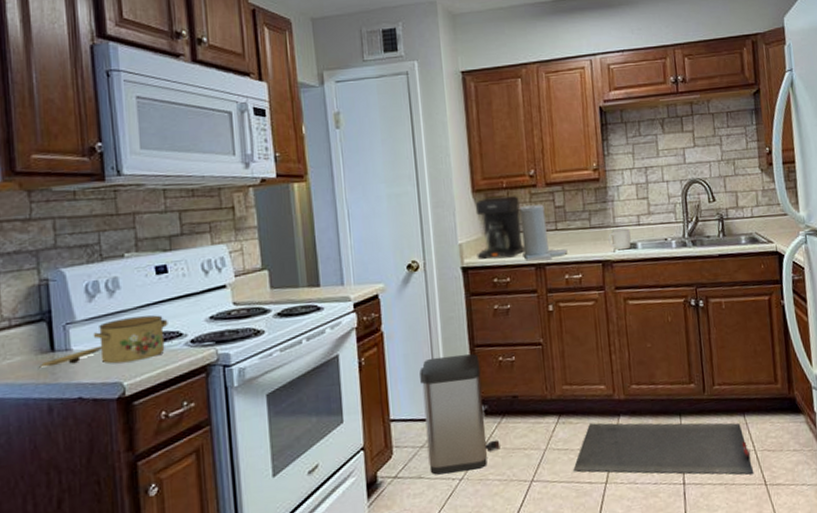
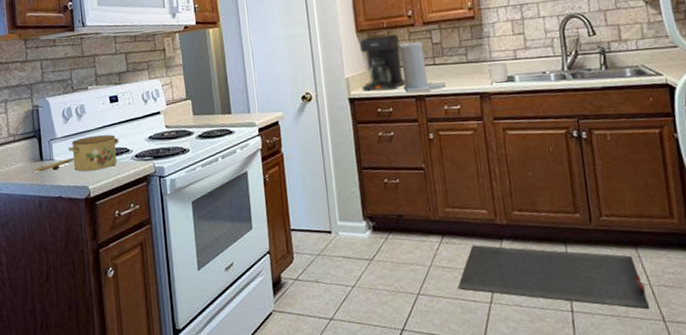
pedal bin: present [419,353,501,475] -> none [314,175,388,281]

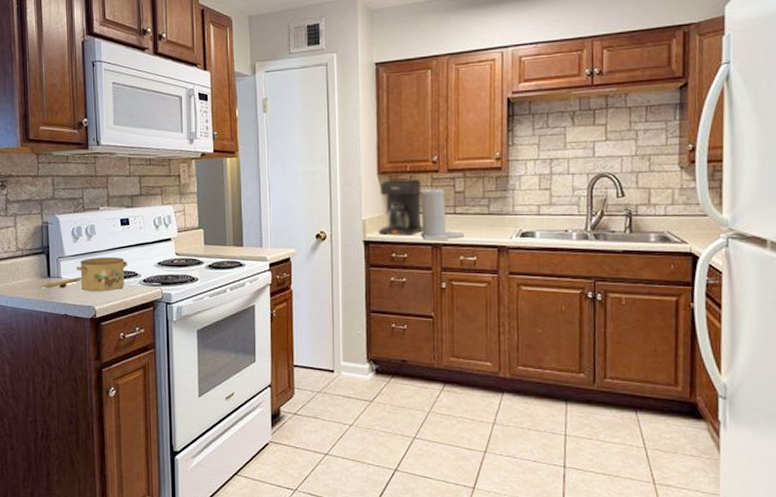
door mat: present [457,245,650,309] -> none [454,396,642,470]
mug: present [485,62,509,84] -> none [506,217,529,238]

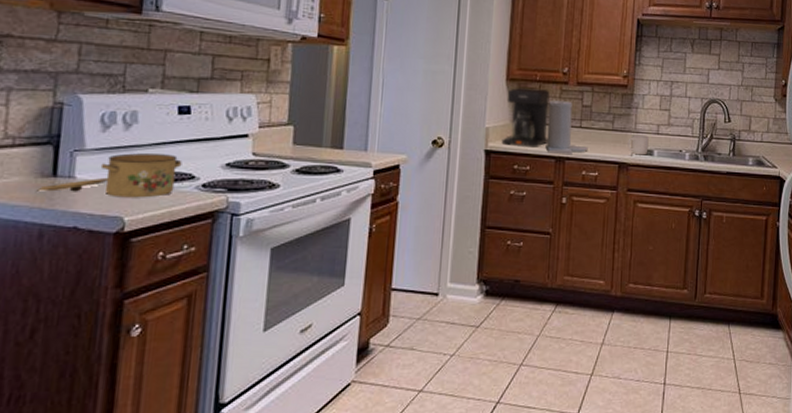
mug: none [506,217,529,238] -> present [627,134,649,155]

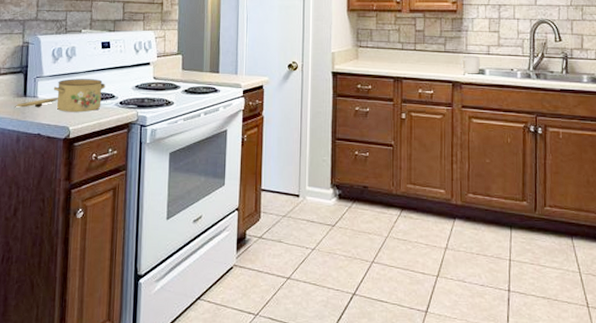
coffee maker: present [501,88,550,149] -> none [346,17,387,70]
paper towel: present [545,100,588,155] -> none [384,27,423,75]

